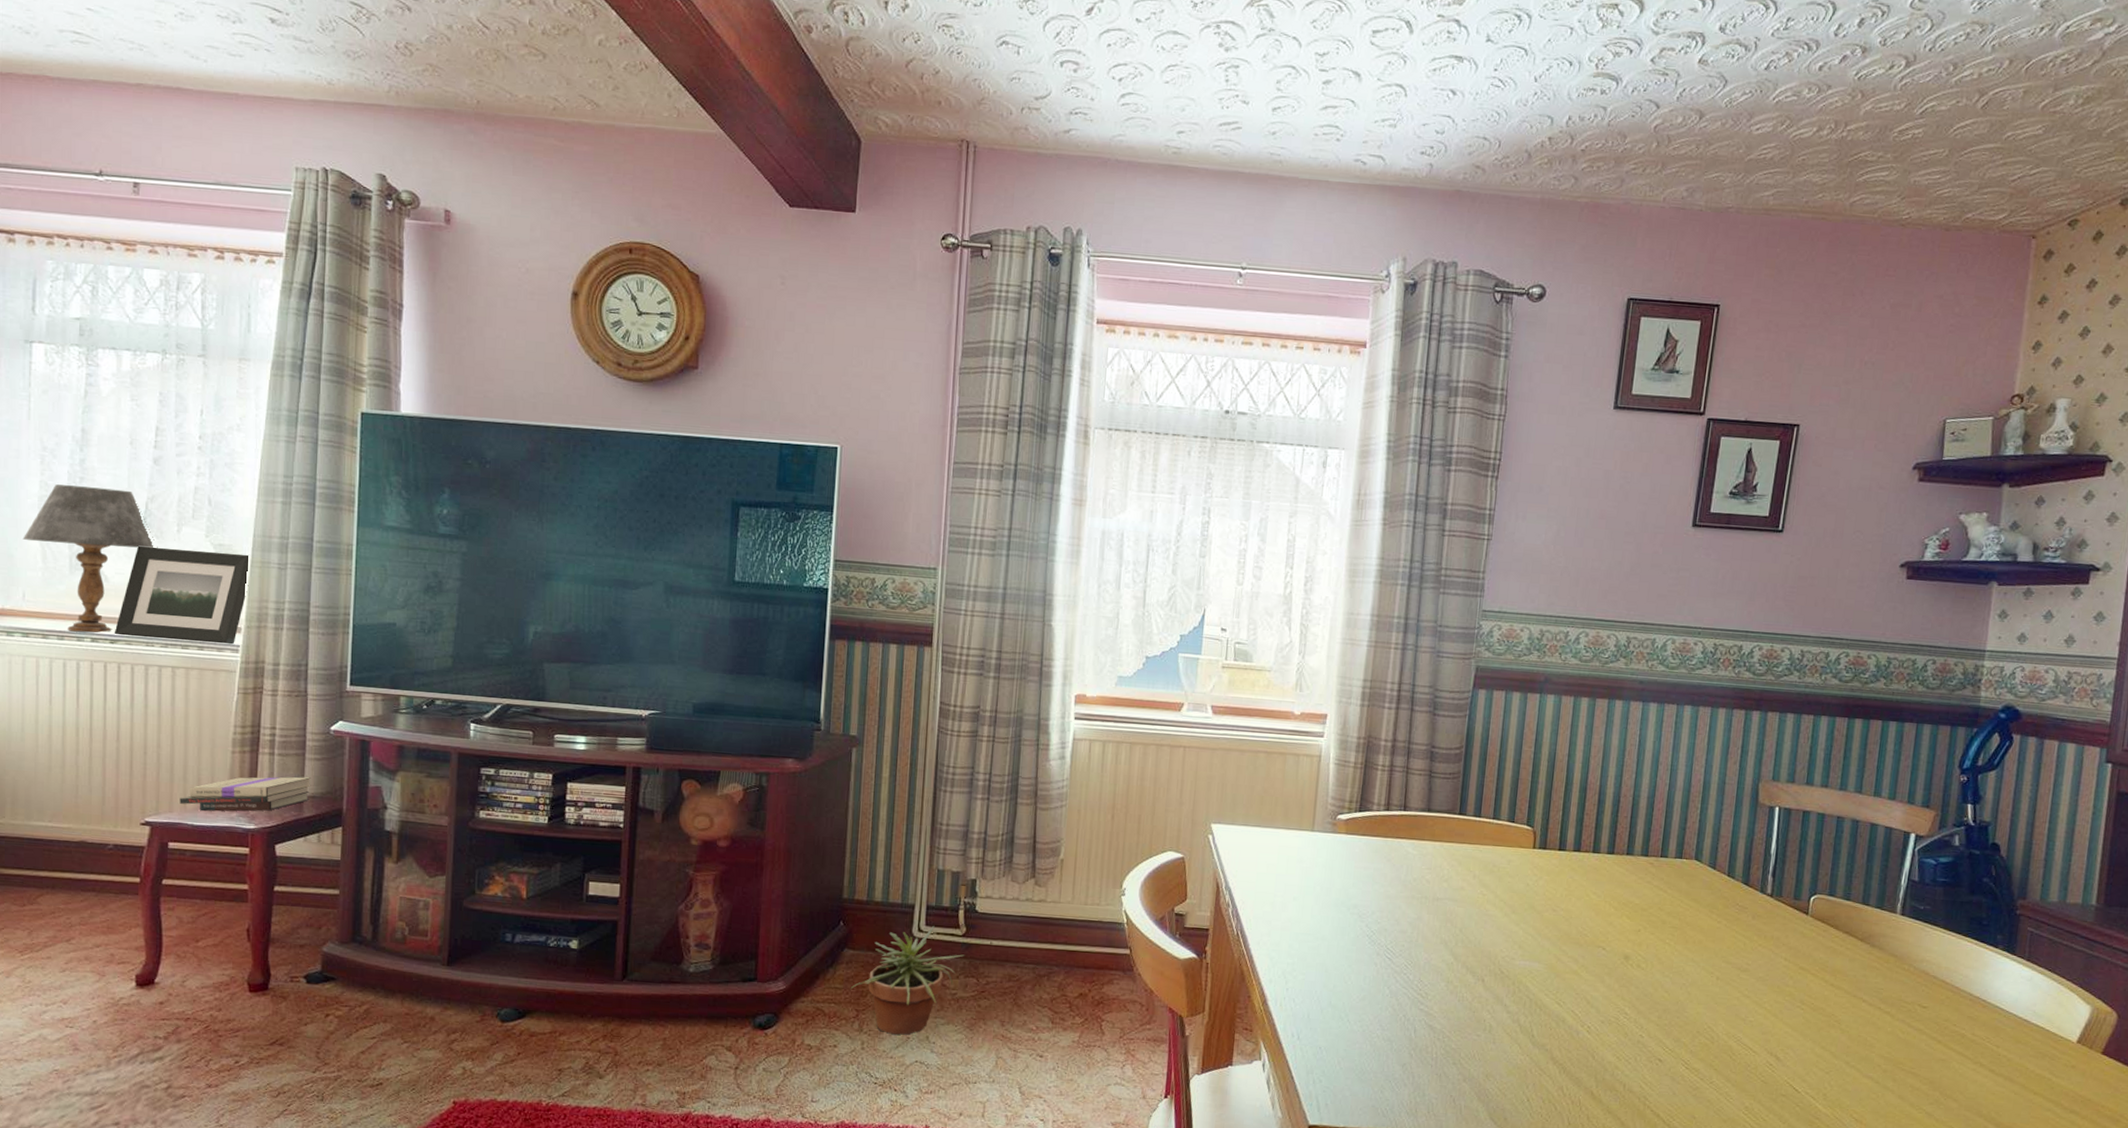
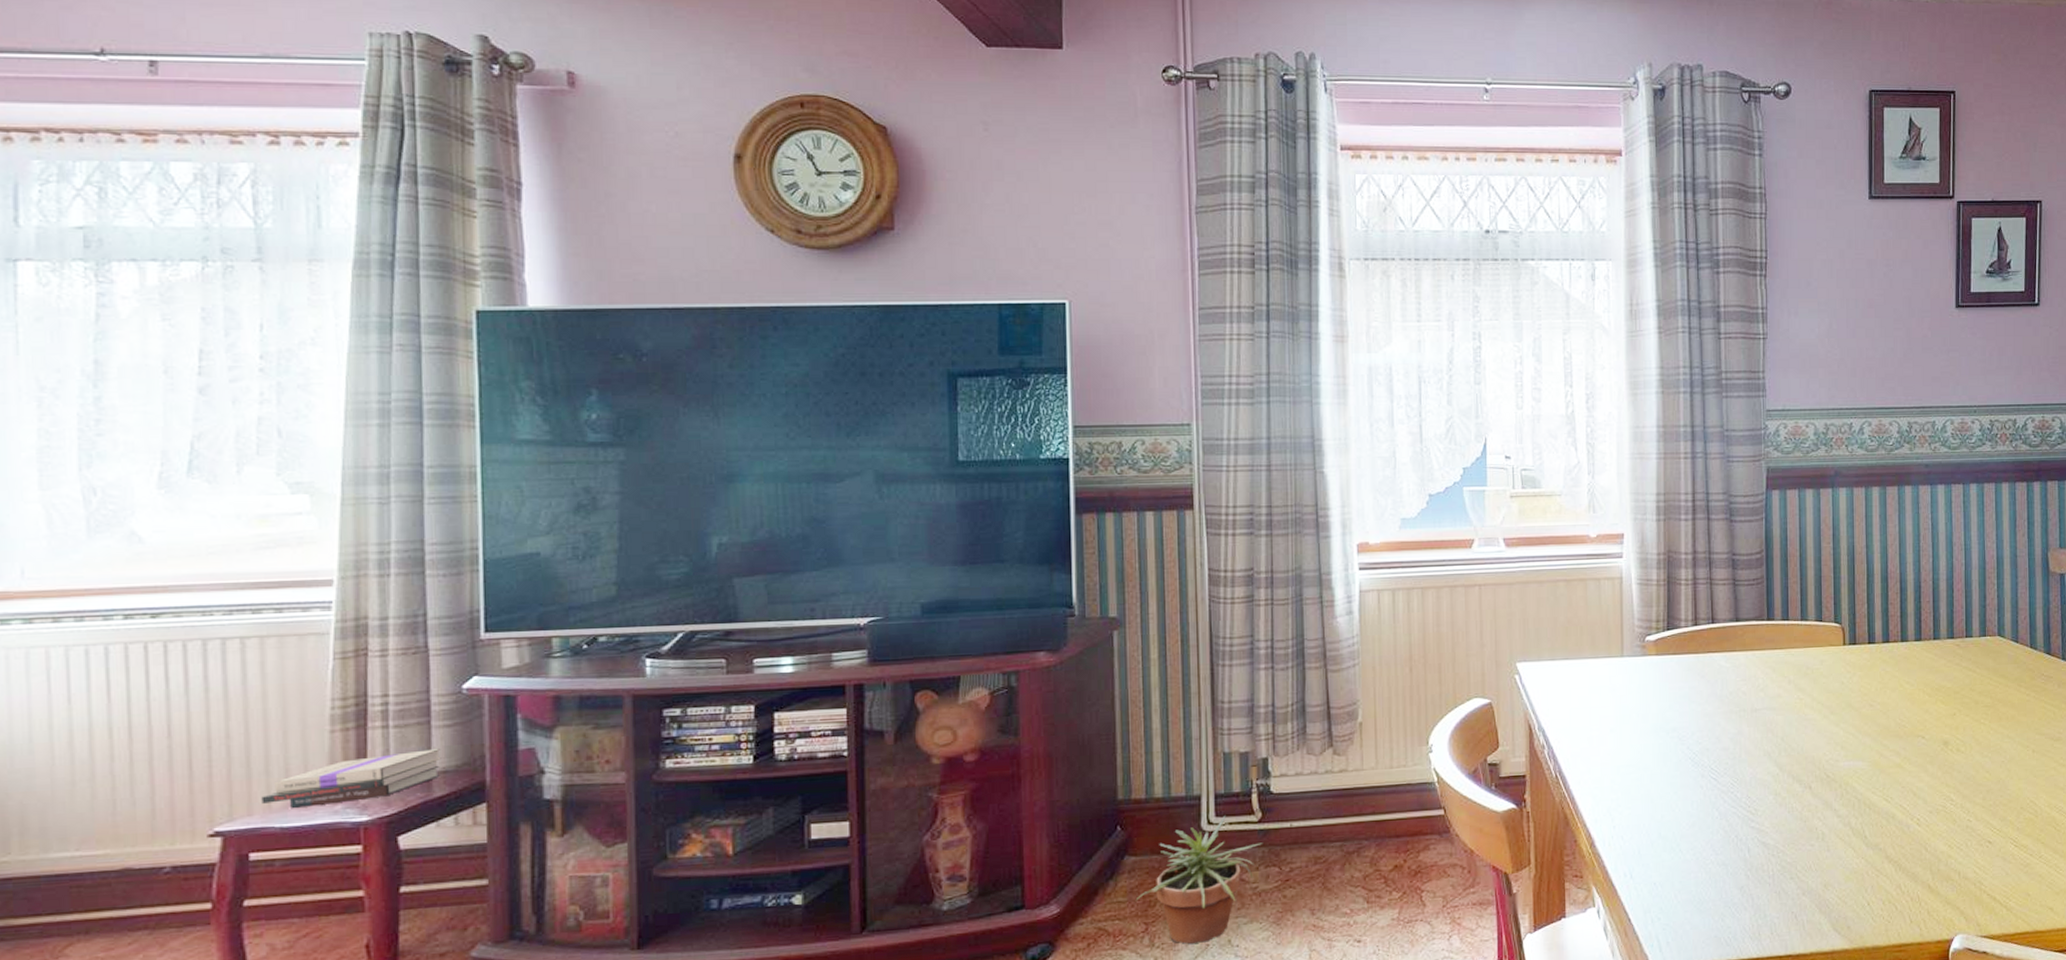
table lamp: present [22,484,158,633] -> none [16,429,211,610]
picture frame: present [114,545,250,645] -> none [155,491,340,607]

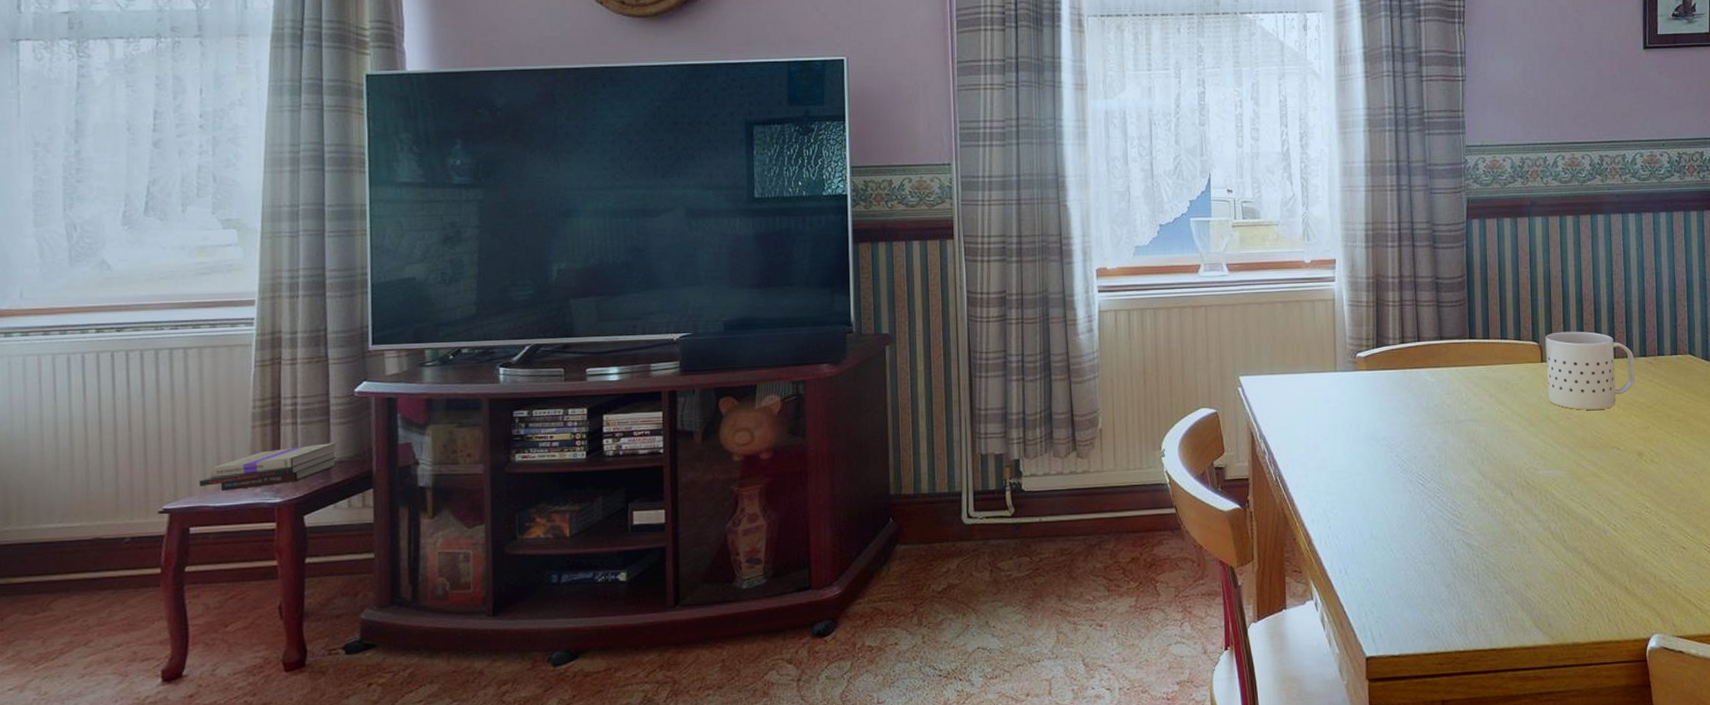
potted plant: present [1135,816,1262,944] -> none [906,511,1015,624]
mug: none [1848,611,1942,697] -> present [1545,331,1635,411]

